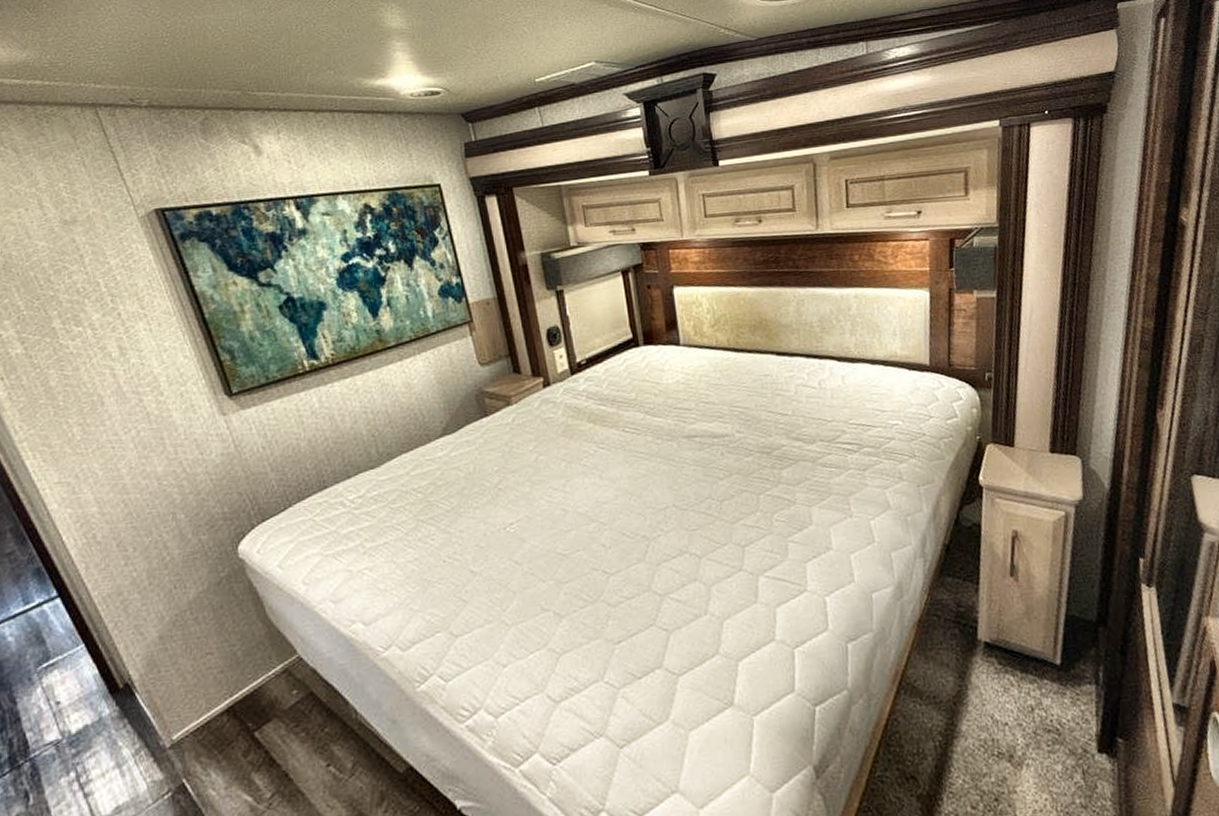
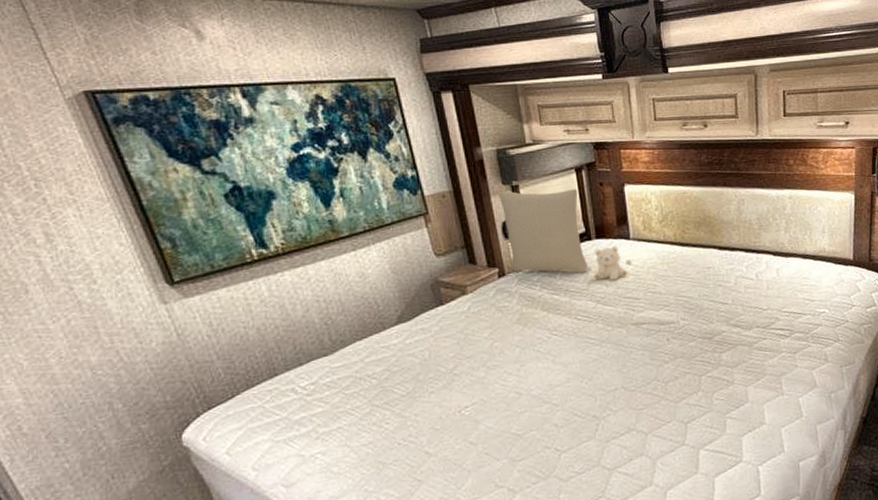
pillow: none [542,293,636,382] -> present [498,189,588,273]
teddy bear: none [633,352,683,390] -> present [585,246,632,280]

